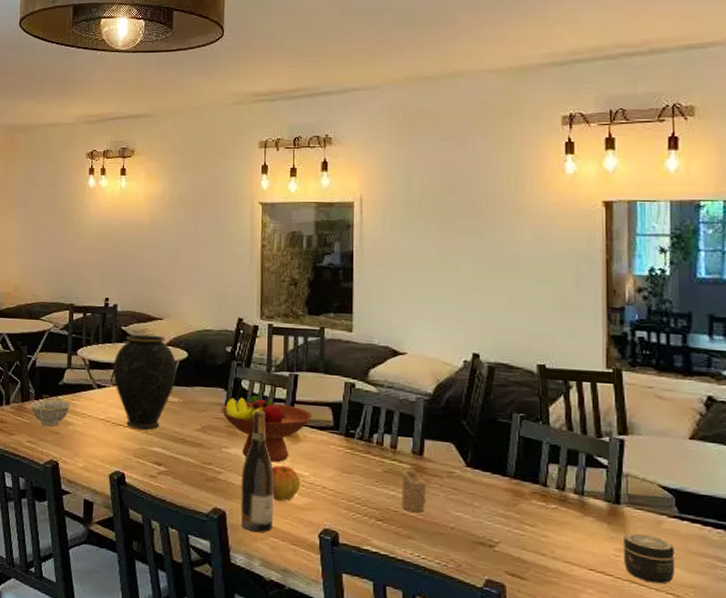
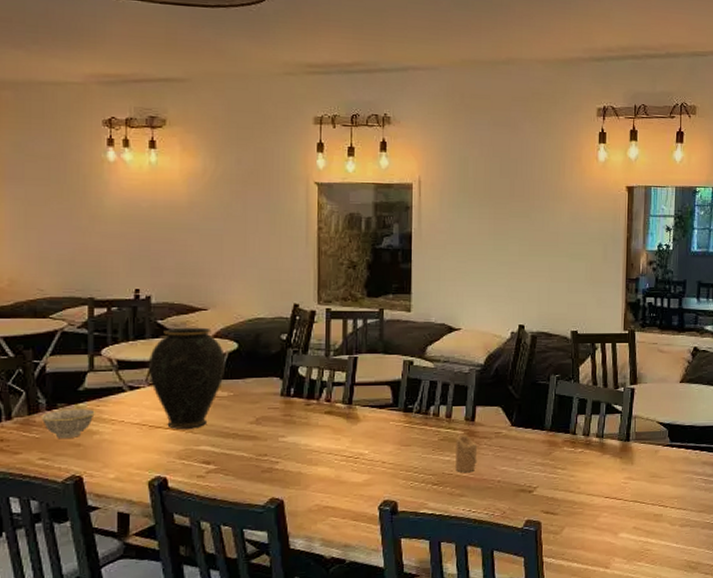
fruit bowl: present [221,395,313,463] -> none [276,381,373,445]
wine bottle: present [240,410,275,532] -> none [299,396,335,514]
apple: present [272,465,301,502] -> none [332,447,361,482]
jar: present [622,533,675,584] -> none [630,462,666,500]

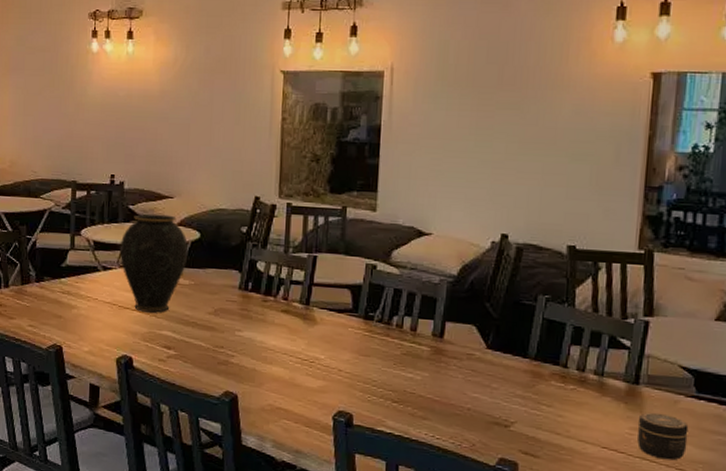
bowl: present [41,409,95,438] -> none [31,282,74,310]
candle: present [455,436,478,473] -> none [419,352,446,394]
jar: none [630,462,666,500] -> present [637,412,689,460]

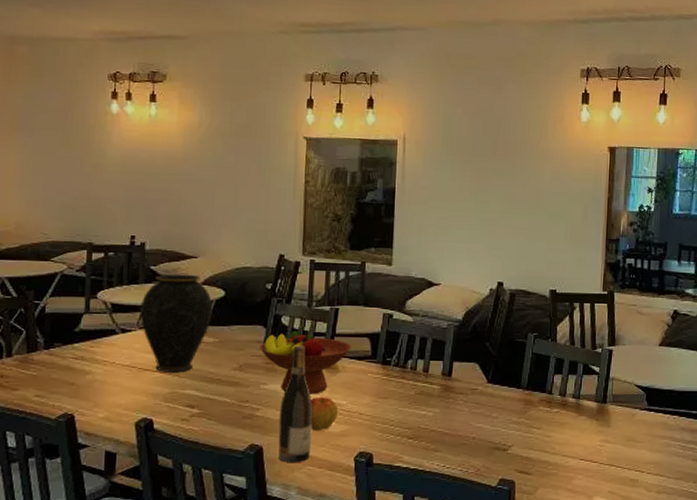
fruit bowl: none [234,277,332,346] -> present [259,331,352,394]
wine bottle: none [253,293,290,415] -> present [278,345,313,462]
apple: none [287,348,316,385] -> present [311,397,339,431]
jar: present [637,412,689,460] -> none [606,425,643,464]

